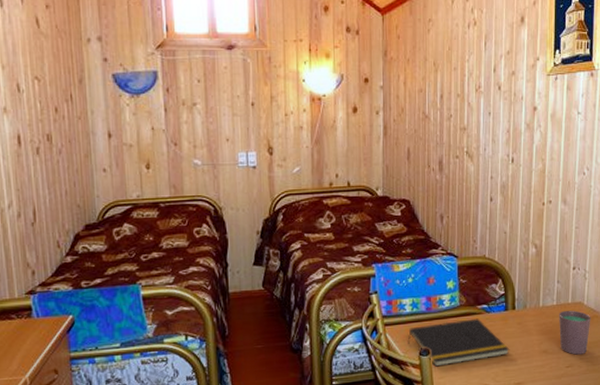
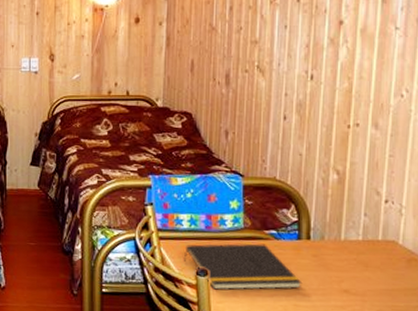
cup: present [559,310,591,355] -> none [365,248,408,301]

